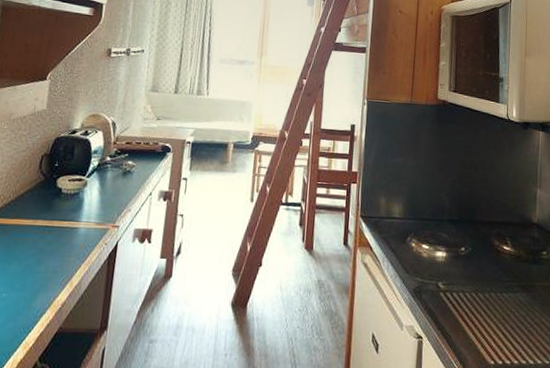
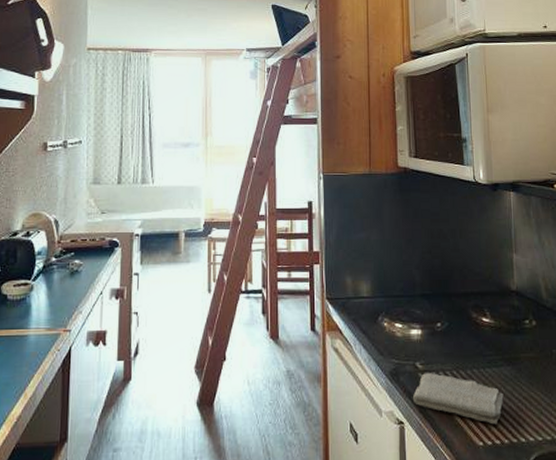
washcloth: none [432,293,517,346] -> present [412,373,504,425]

